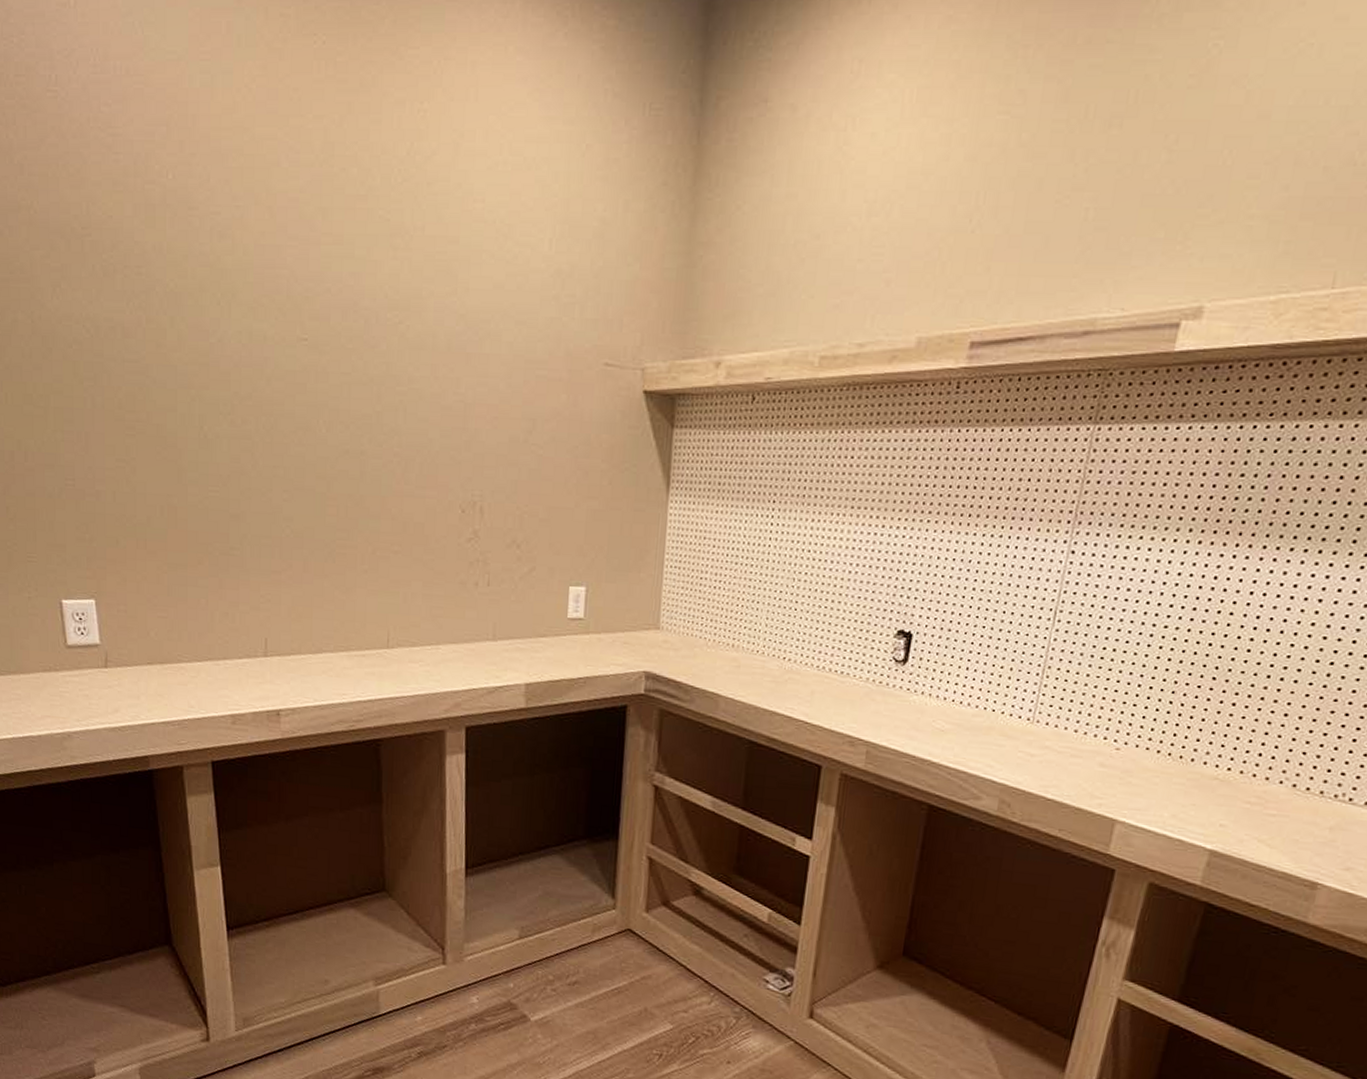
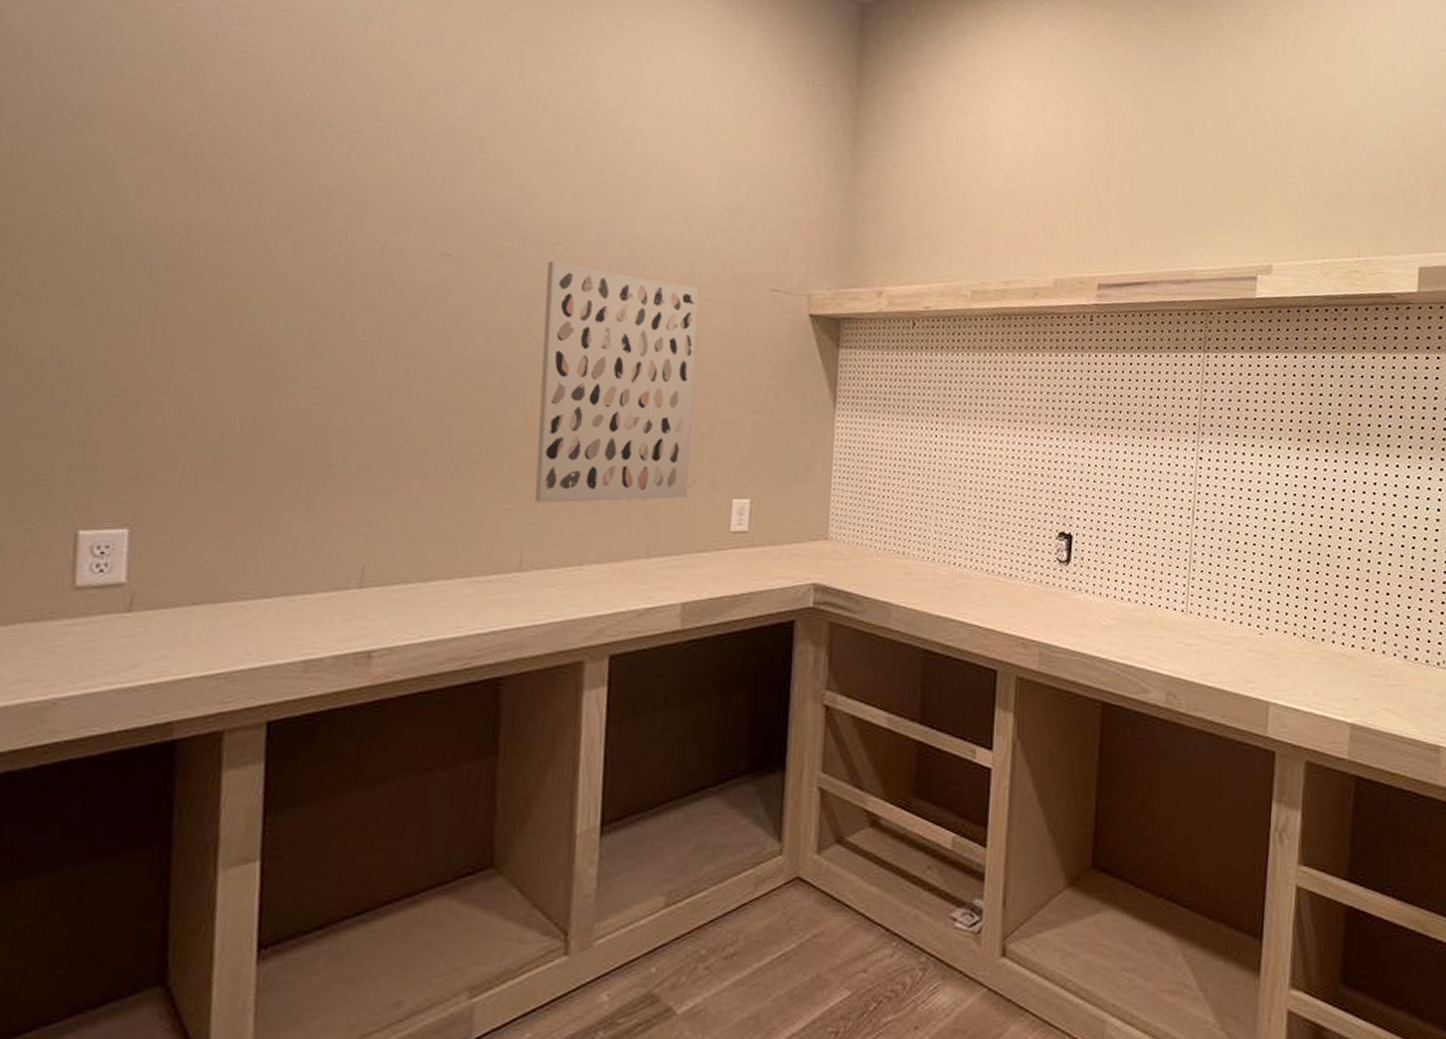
wall art: none [391,341,535,586] -> present [534,261,700,503]

